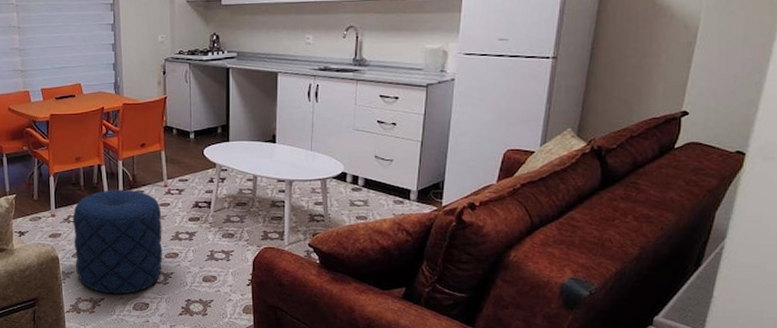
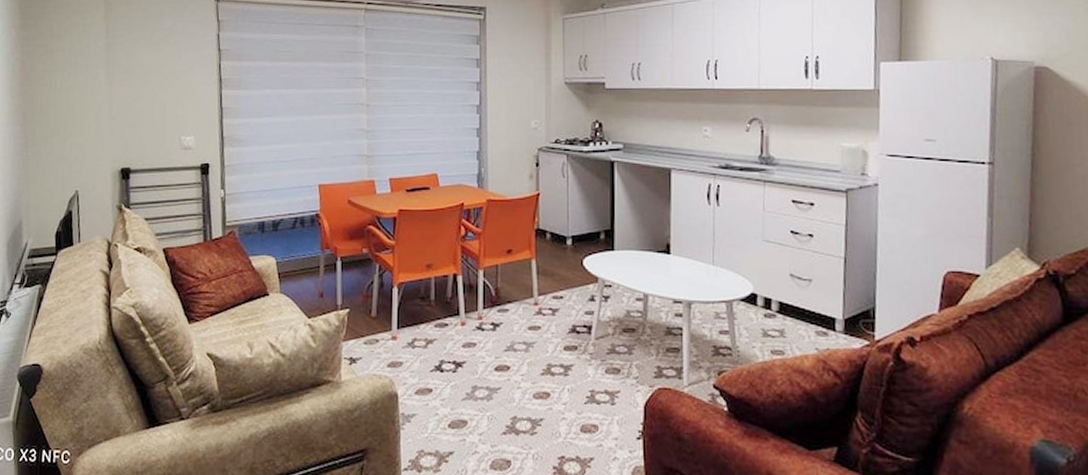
pouf: present [73,190,163,294] -> none [418,307,531,447]

